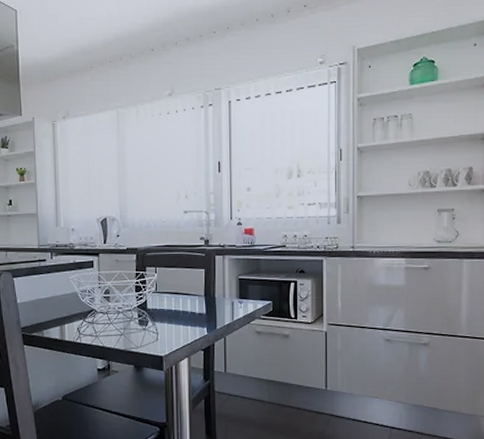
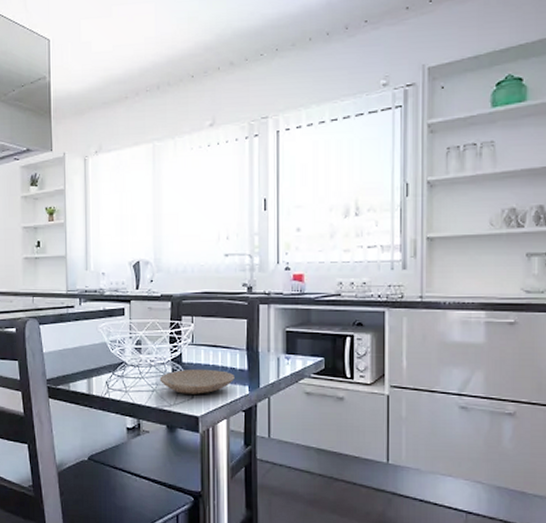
plate: none [127,314,194,337] -> present [159,368,235,394]

